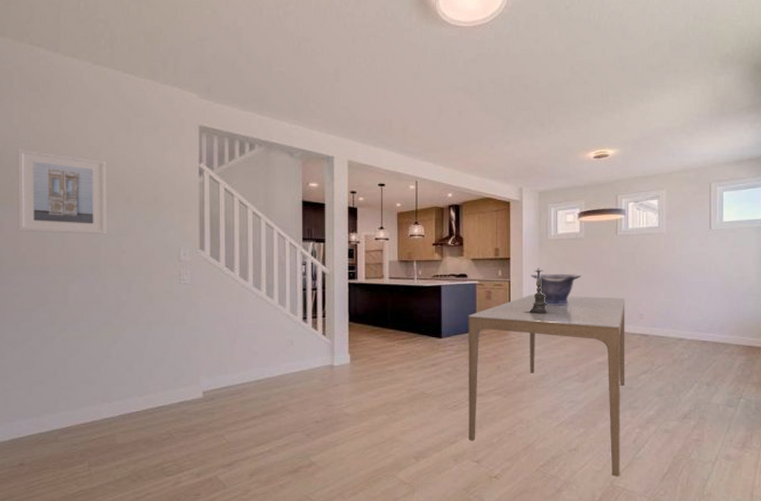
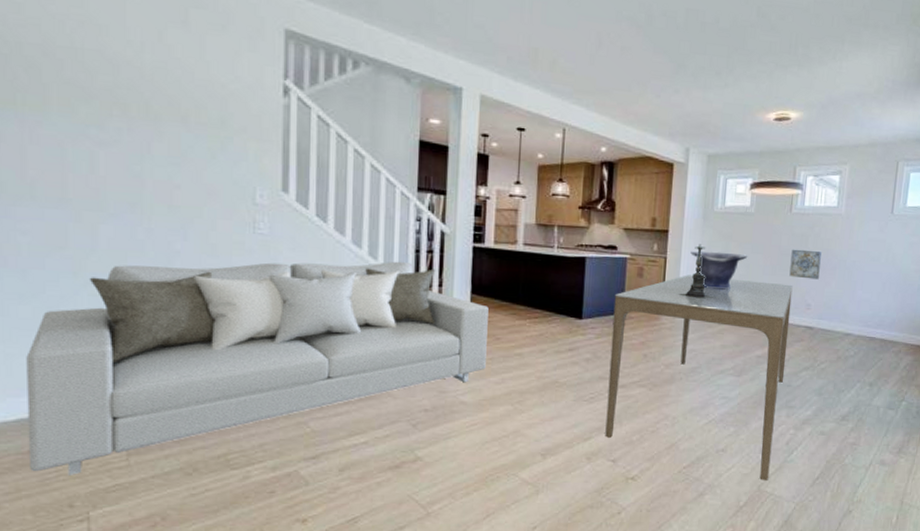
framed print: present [17,149,107,235] -> none [22,33,154,162]
sofa: none [18,298,364,483] -> present [26,261,489,475]
wall art: none [621,266,648,292] -> present [789,249,822,280]

